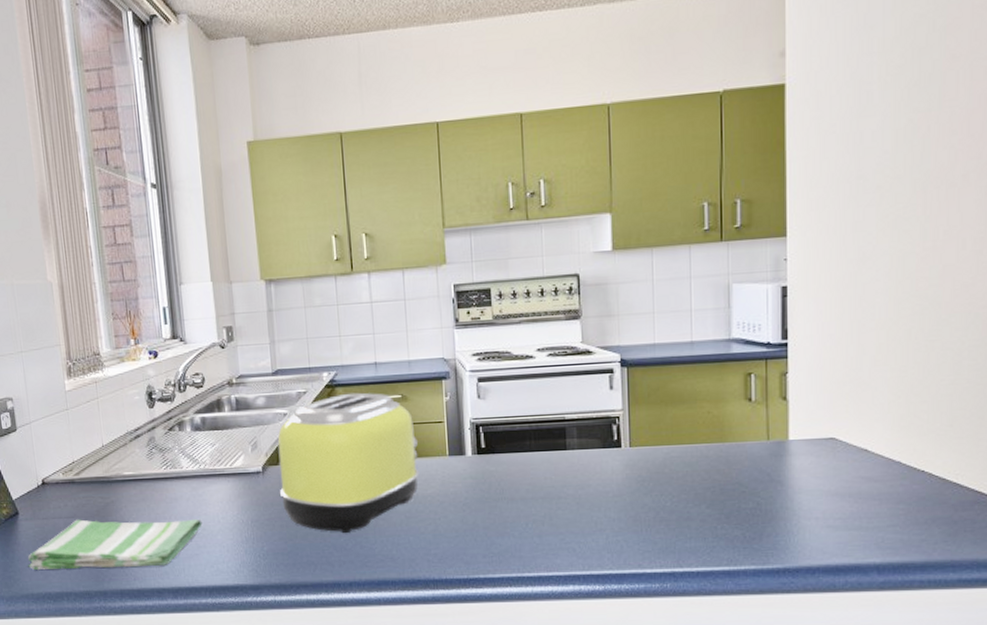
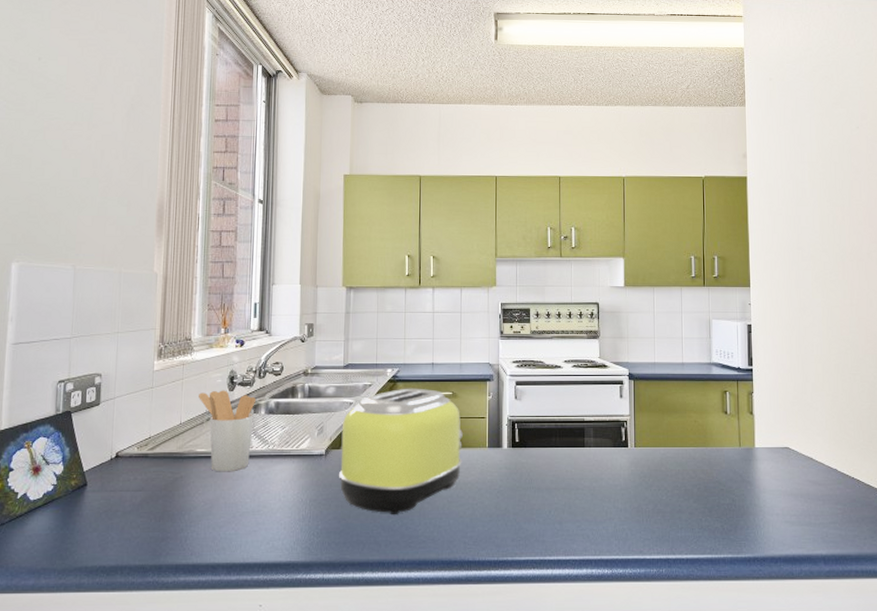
dish towel: present [27,519,203,570] -> none [87,493,264,542]
utensil holder: none [117,407,182,495] -> present [199,390,255,472]

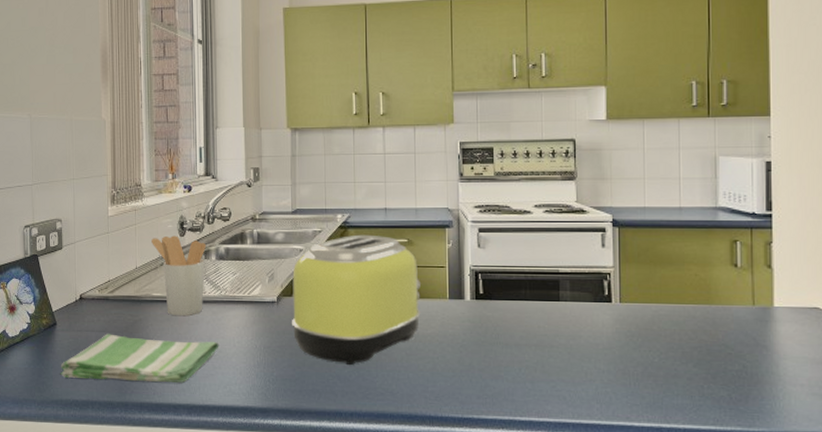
dish towel: none [87,493,264,542] -> present [60,334,219,383]

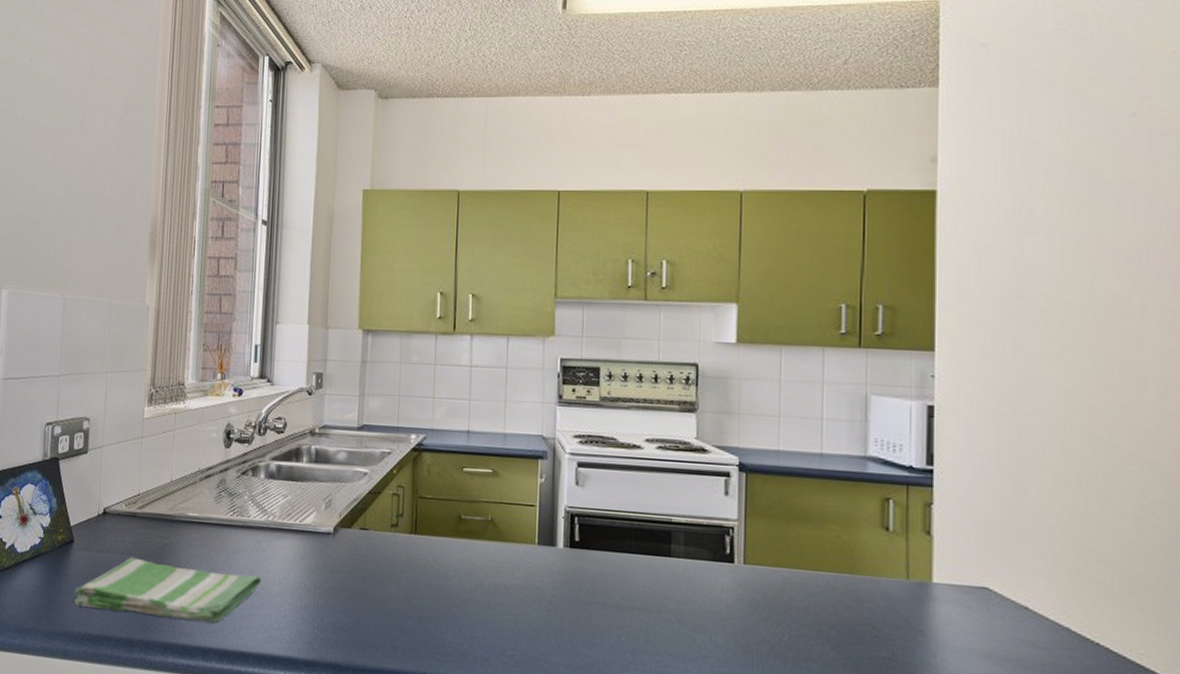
utensil holder: present [151,235,206,317] -> none [191,446,254,543]
toaster: present [291,234,421,365] -> none [348,460,505,616]

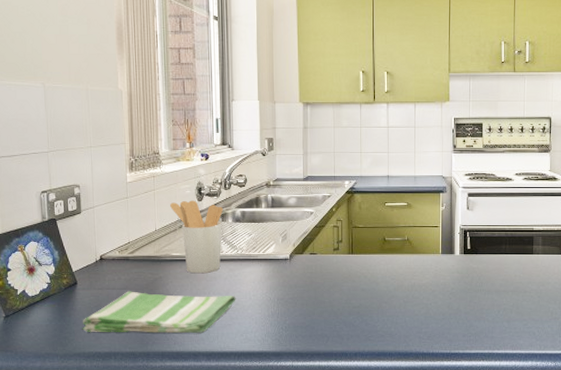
utensil holder: none [191,446,254,543] -> present [170,200,223,274]

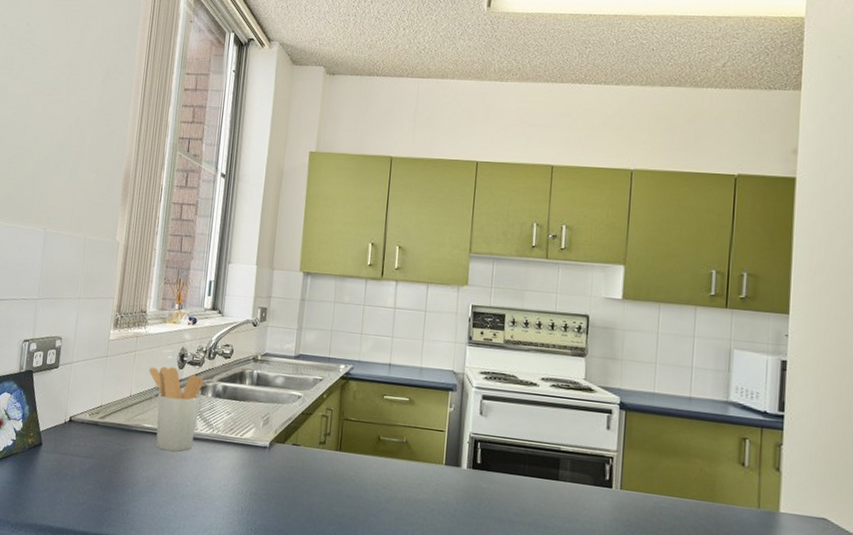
dish towel: present [82,291,236,333] -> none [38,460,205,521]

